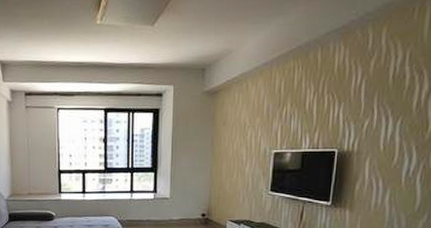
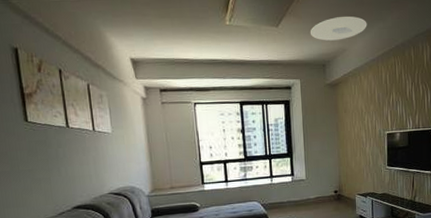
ceiling light: none [190,11,263,41] -> present [310,16,367,41]

